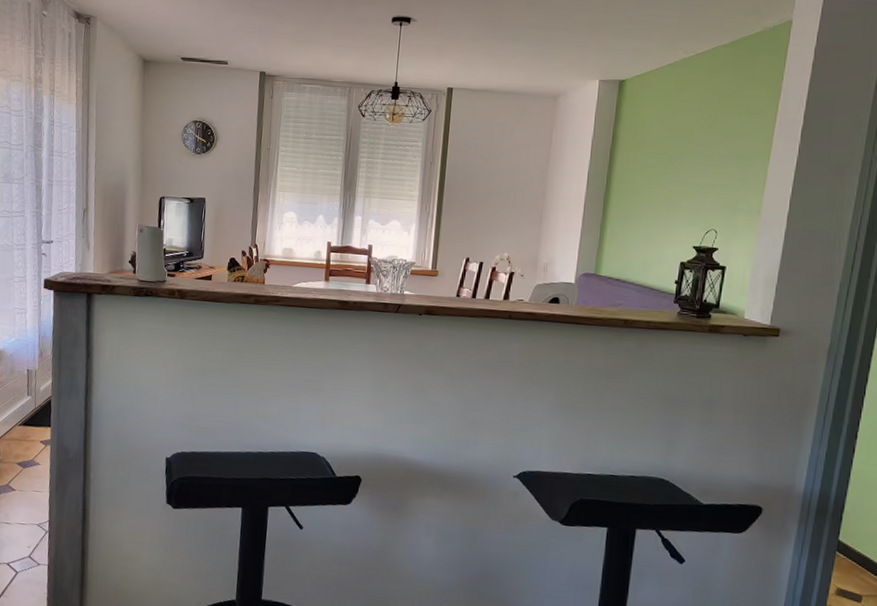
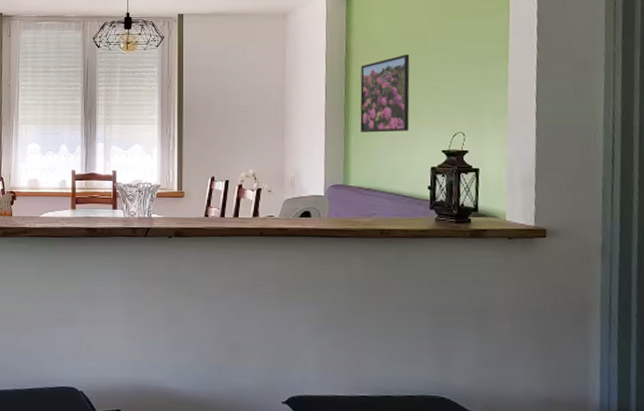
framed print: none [617,146,675,225] -> present [360,53,410,133]

